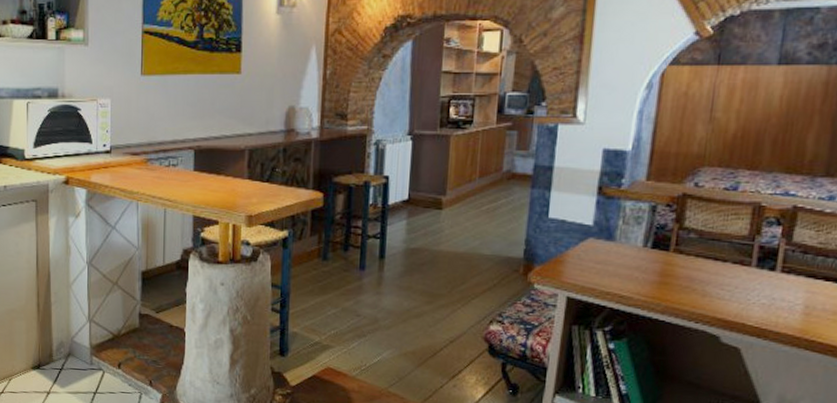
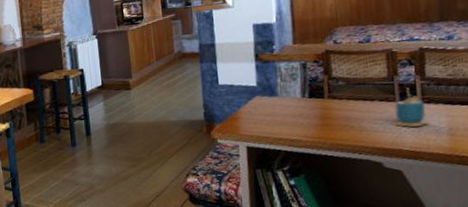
cup: none [741,252,784,299] -> present [392,88,429,127]

